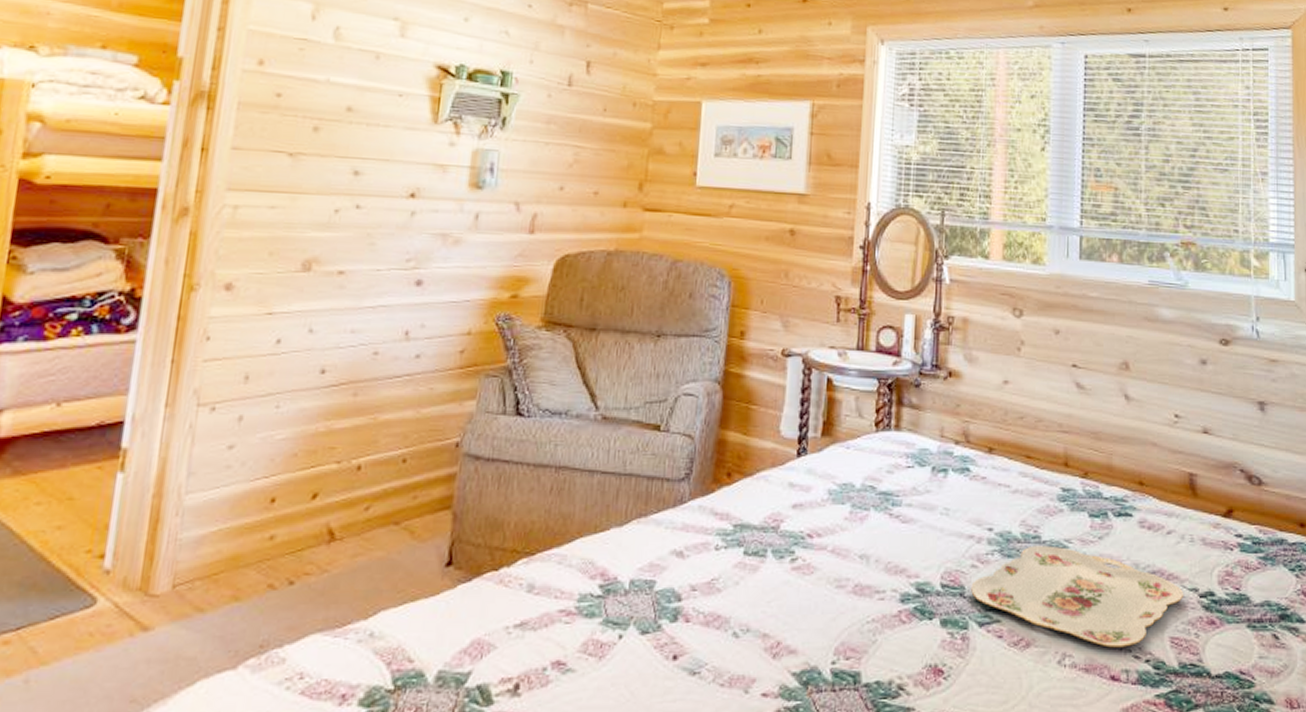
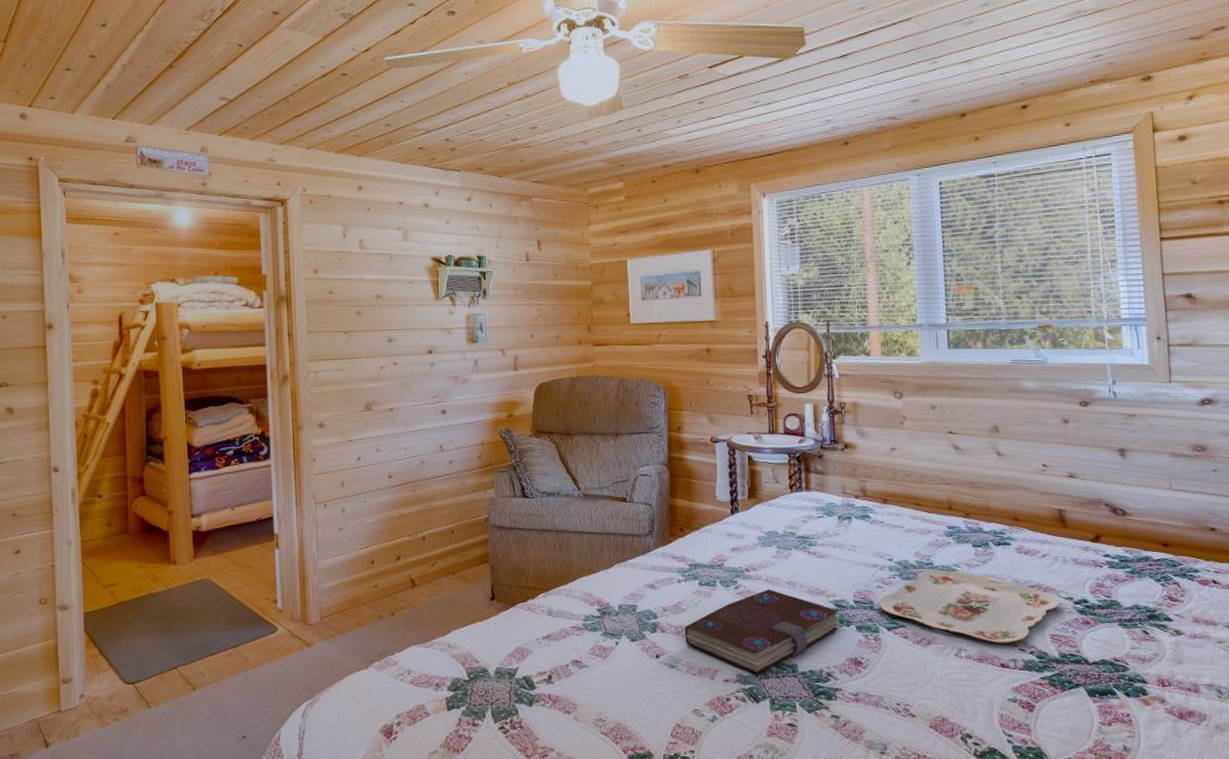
book: none [715,563,922,686] -> present [684,589,841,674]

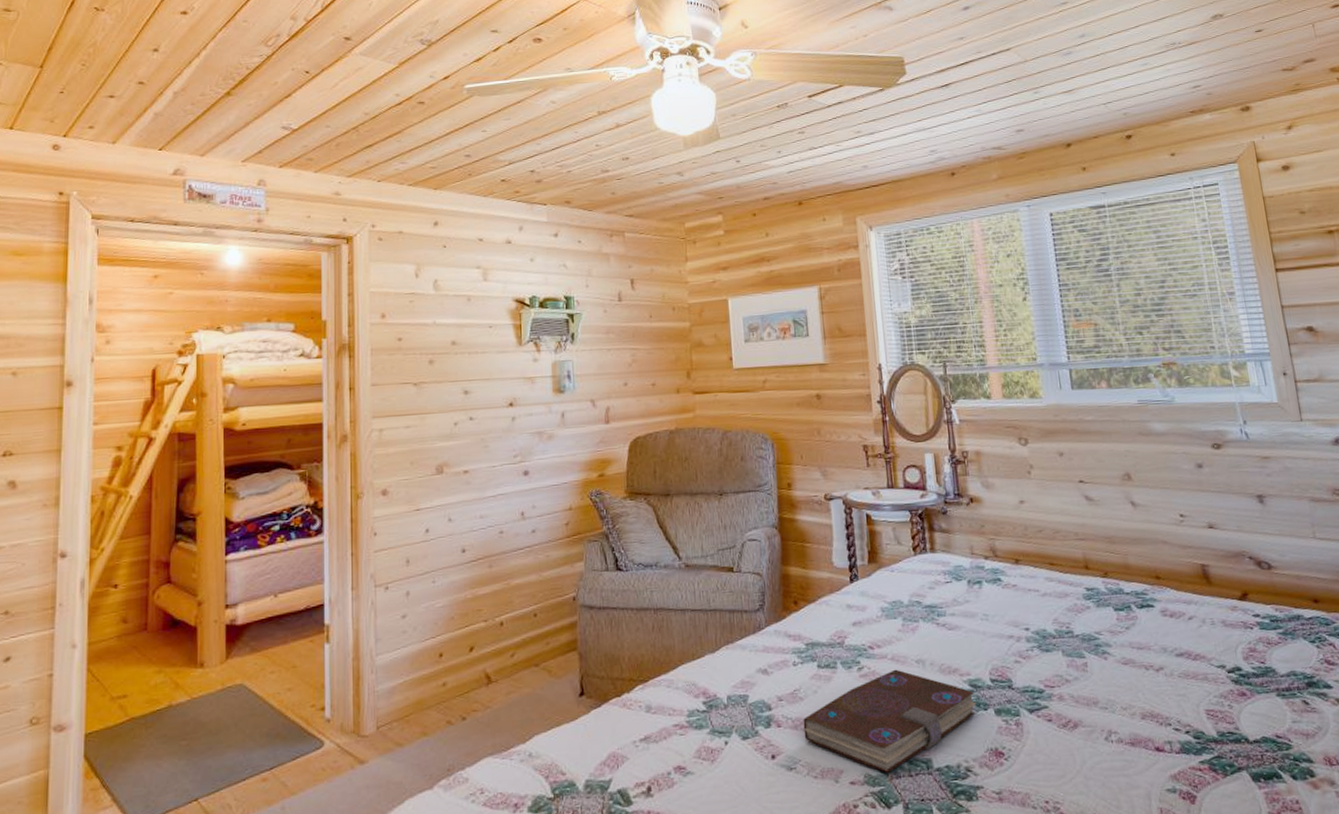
serving tray: present [878,569,1061,643] -> none [1017,638,1213,723]

